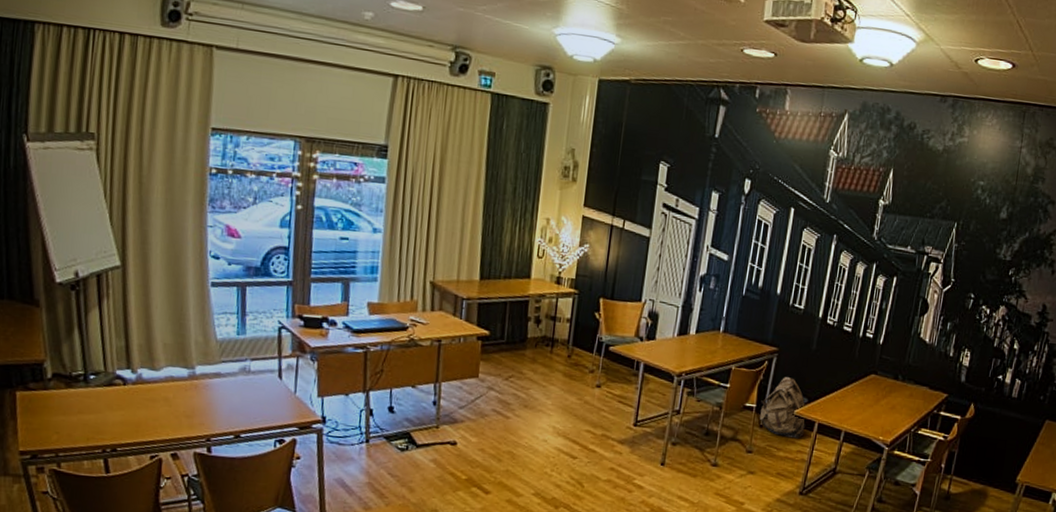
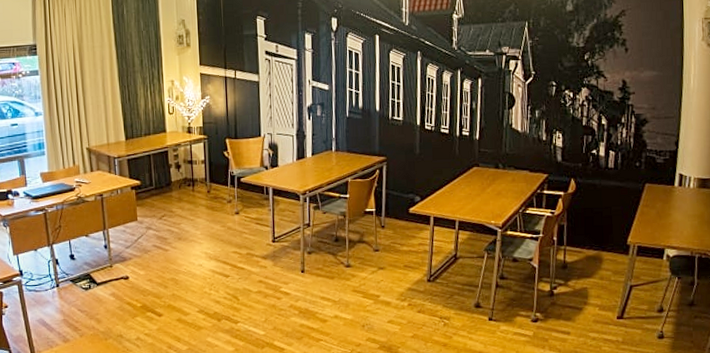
backpack: present [760,377,806,439] -> none [379,181,422,234]

